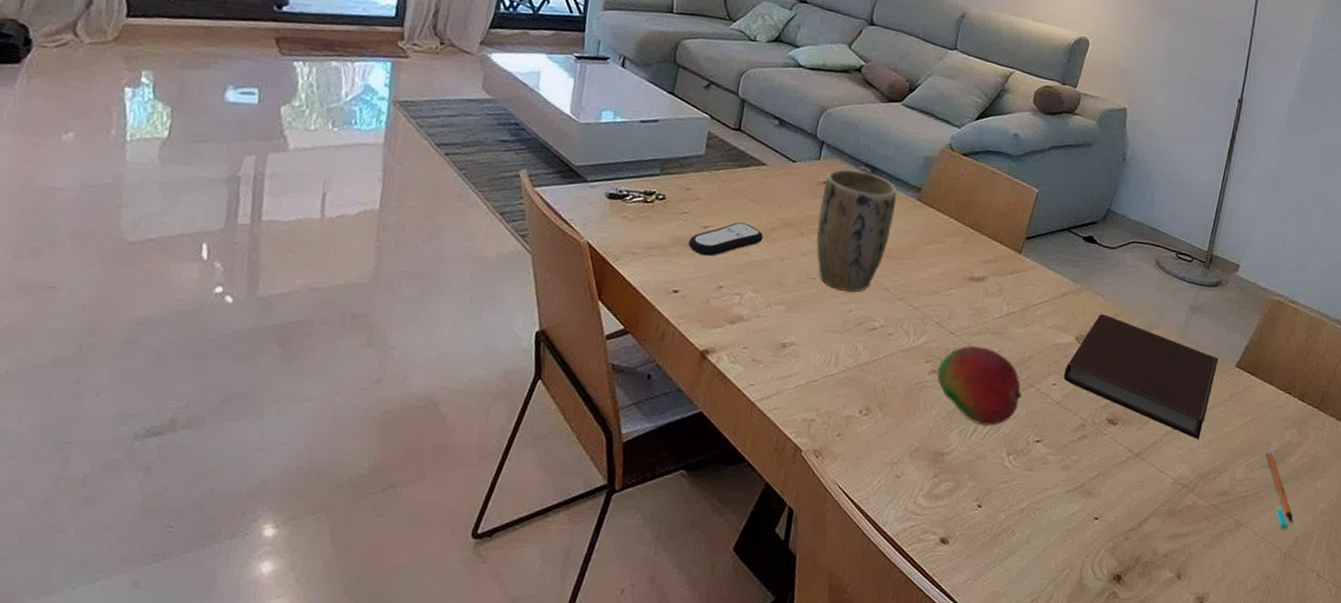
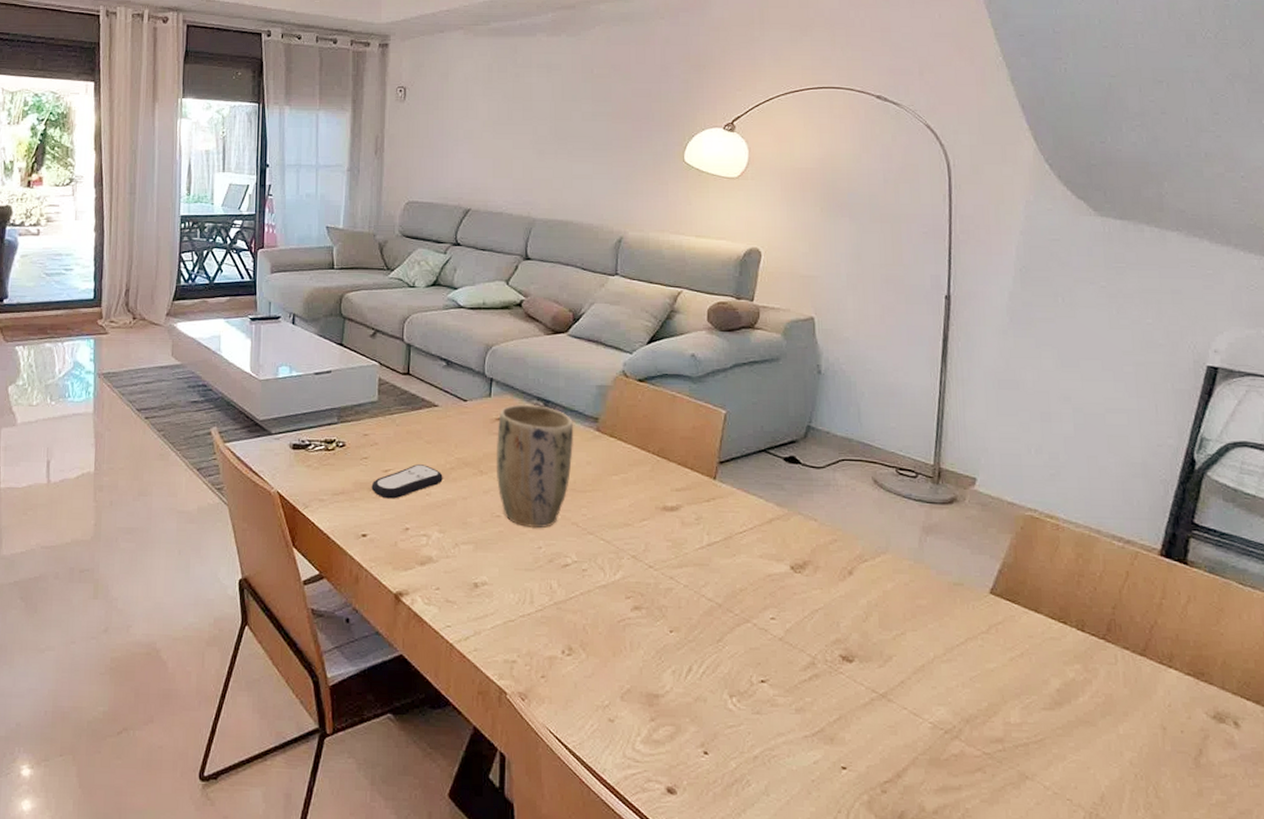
fruit: present [937,346,1022,426] -> none [640,580,738,665]
notebook: present [1064,313,1219,439] -> none [783,539,967,677]
pen: present [1266,450,1294,531] -> none [1045,689,1095,786]

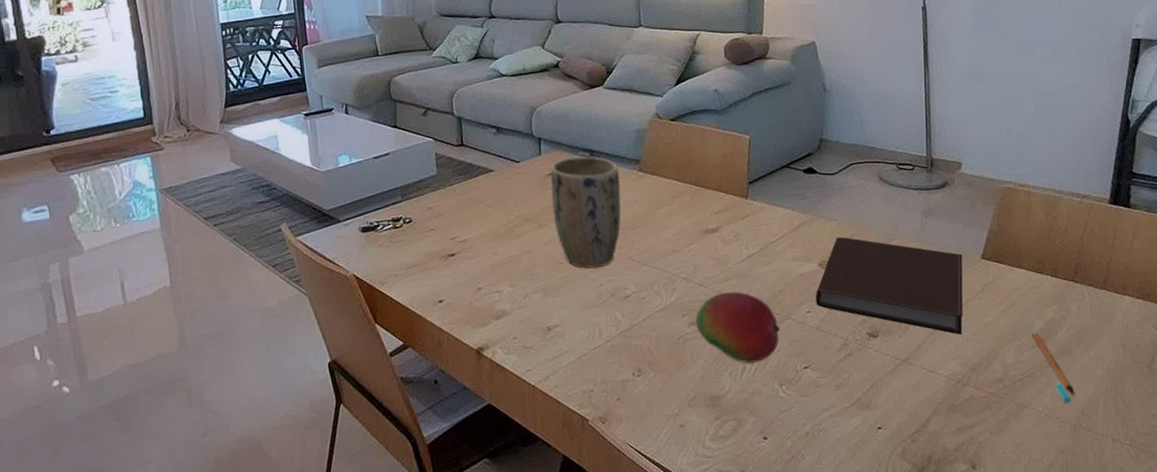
remote control: present [371,464,443,499] -> none [441,227,507,264]
fruit: none [640,580,738,665] -> present [695,291,781,364]
notebook: none [783,539,967,677] -> present [815,236,963,335]
pen: none [1045,689,1095,786] -> present [1032,330,1076,404]

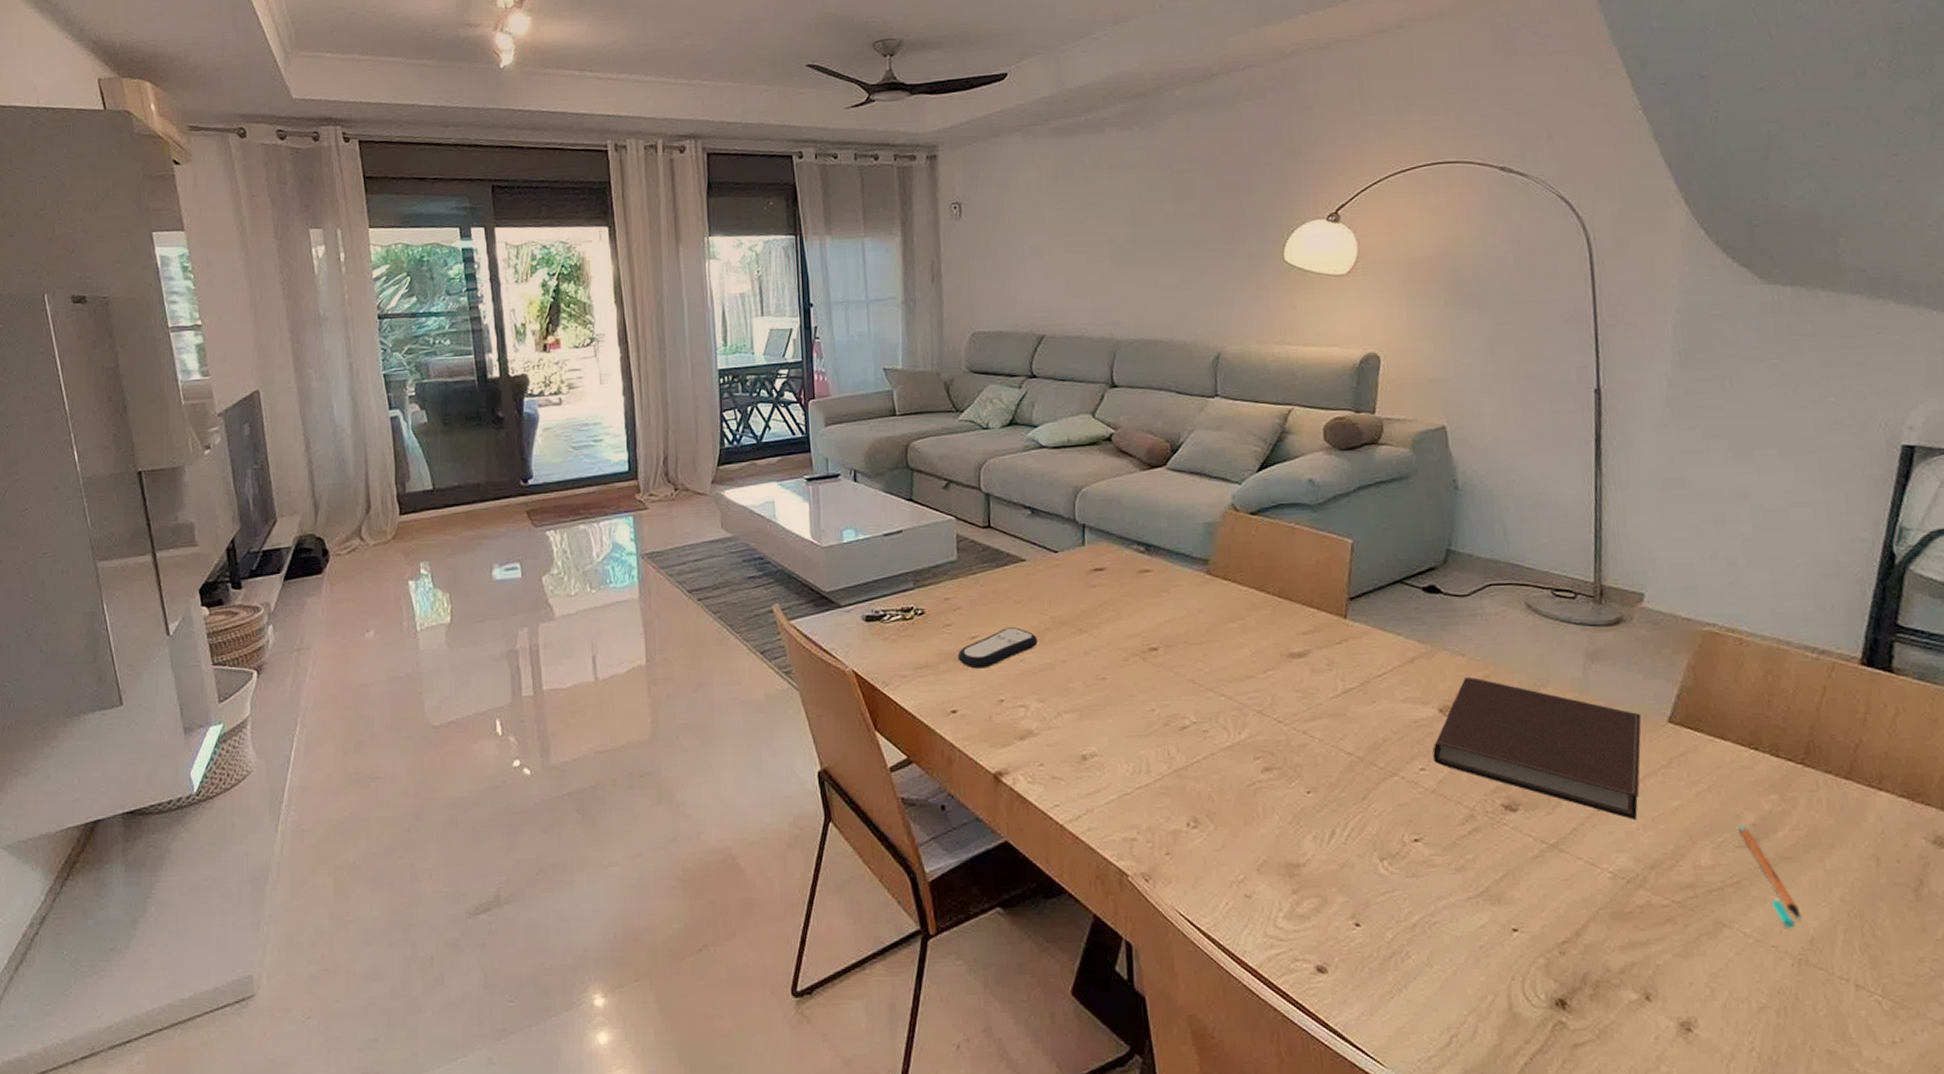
remote control: none [441,227,507,264] -> present [957,627,1038,669]
plant pot: present [550,156,621,268] -> none [1095,550,1182,688]
fruit: present [695,291,781,364] -> none [1271,734,1384,827]

